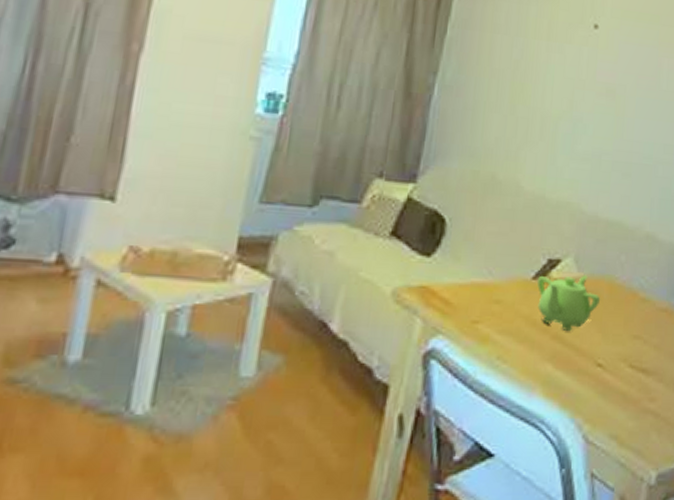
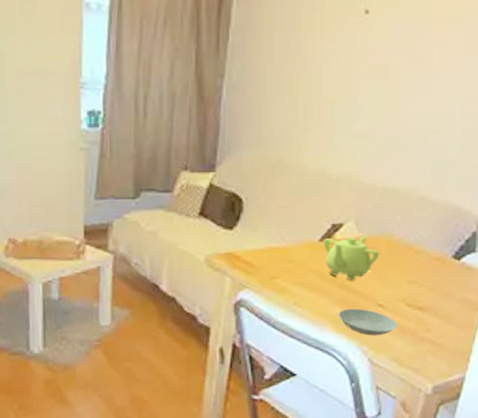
saucer: none [549,367,618,405] -> present [338,308,398,336]

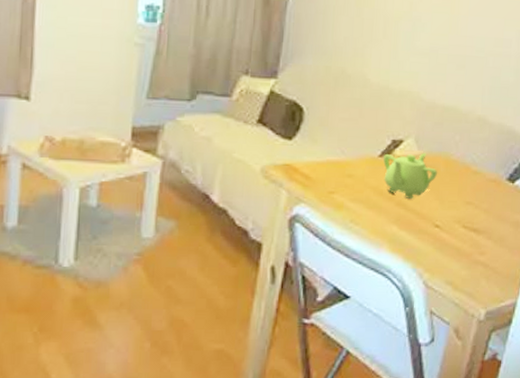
saucer: present [338,308,398,336] -> none [395,228,453,258]

